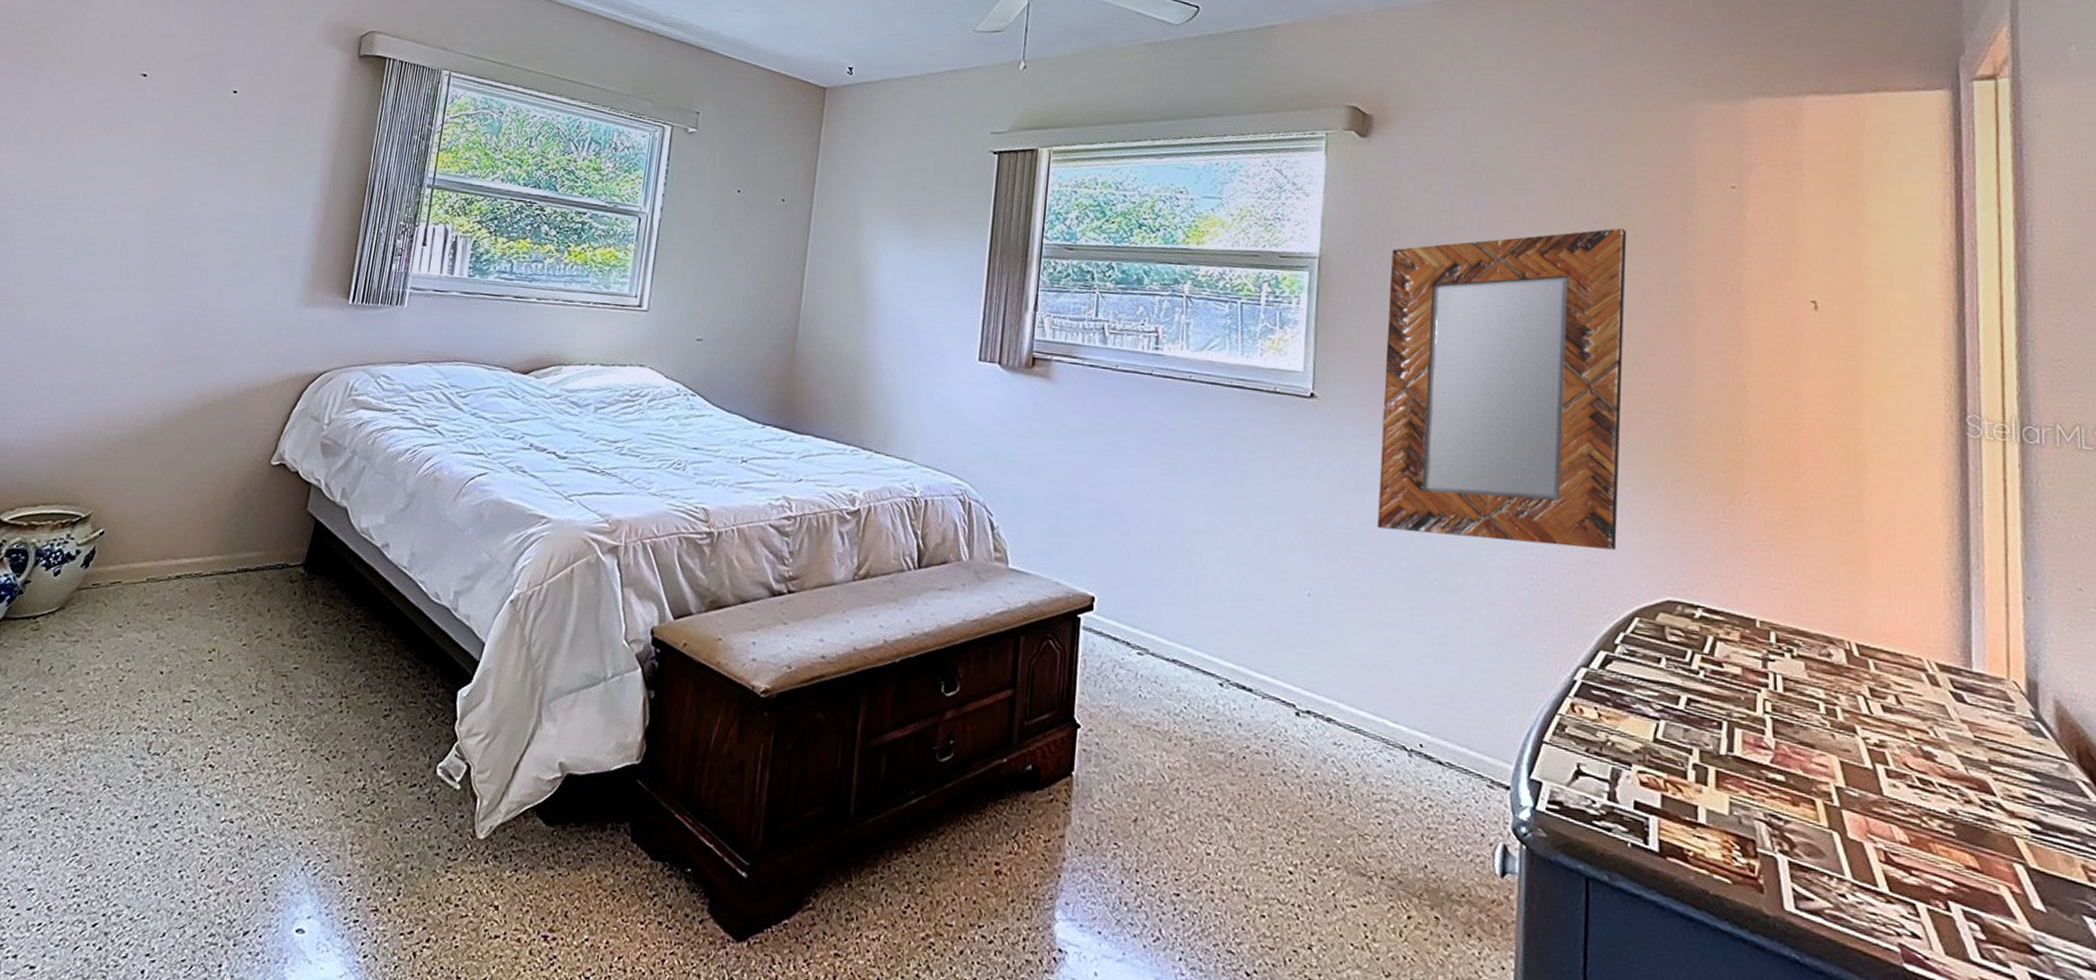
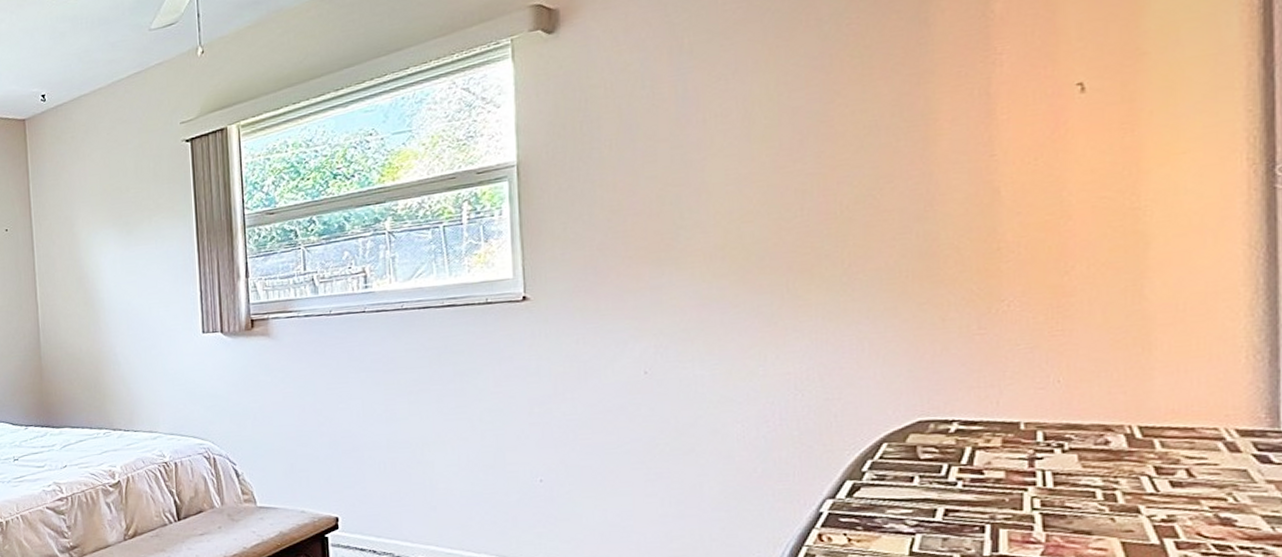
home mirror: present [1377,228,1627,550] -> none [593,58,859,409]

